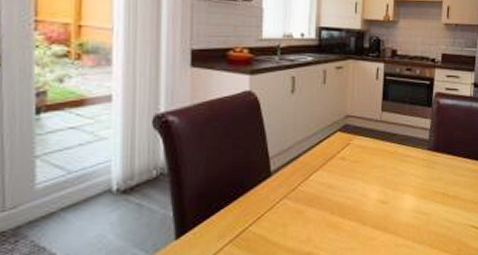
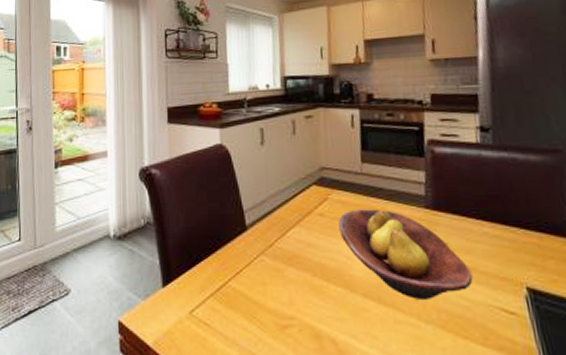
fruit bowl: none [357,152,456,226] -> present [338,209,473,299]

